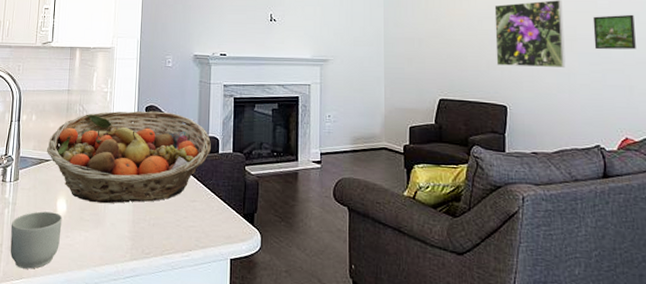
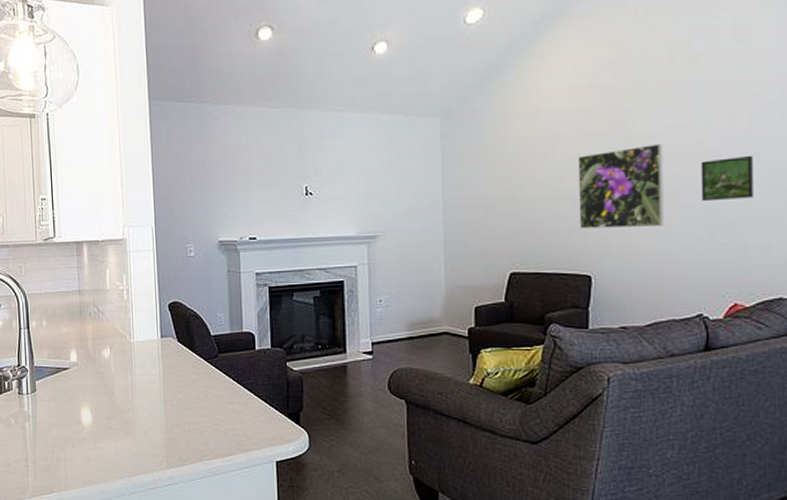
mug: present [10,211,62,269] -> none [34,423,89,483]
fruit basket: present [47,111,211,204] -> none [63,307,246,411]

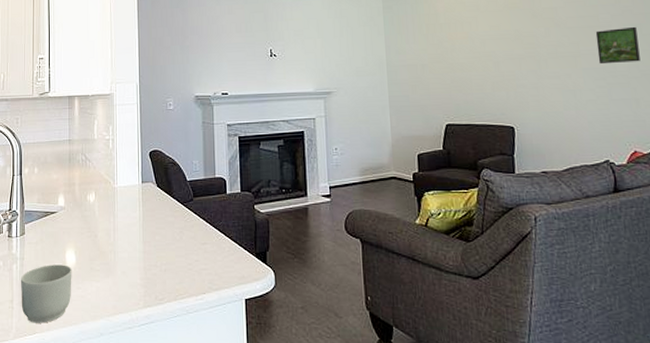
mug: none [34,423,89,483] -> present [20,264,72,323]
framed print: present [578,144,664,229] -> none [496,17,571,87]

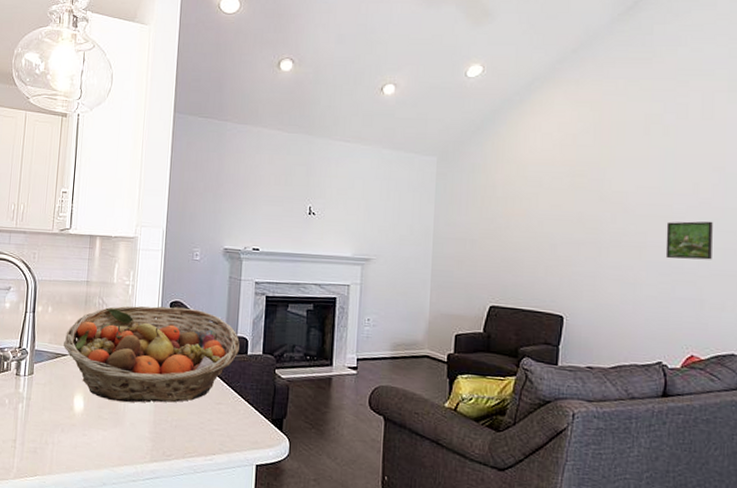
mug: present [20,264,72,323] -> none [24,407,79,467]
fruit basket: none [52,155,218,252] -> present [63,306,240,403]

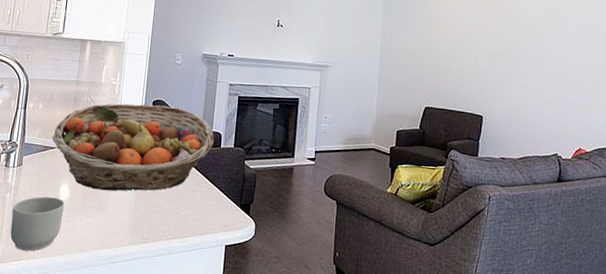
mug: none [24,407,79,467] -> present [10,196,65,251]
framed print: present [665,221,713,260] -> none [561,41,596,72]

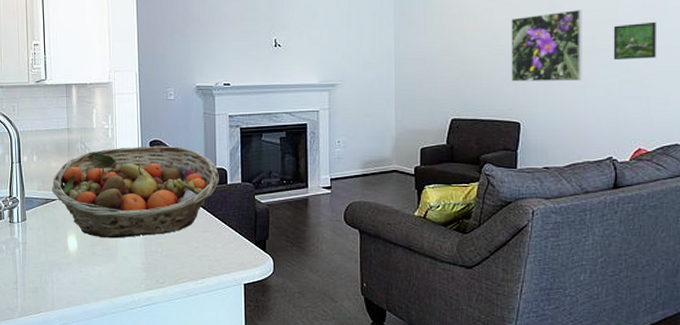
mug: present [10,196,65,251] -> none [23,249,75,303]
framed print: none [477,24,538,85] -> present [511,10,582,82]
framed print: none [561,41,596,72] -> present [613,21,656,61]

